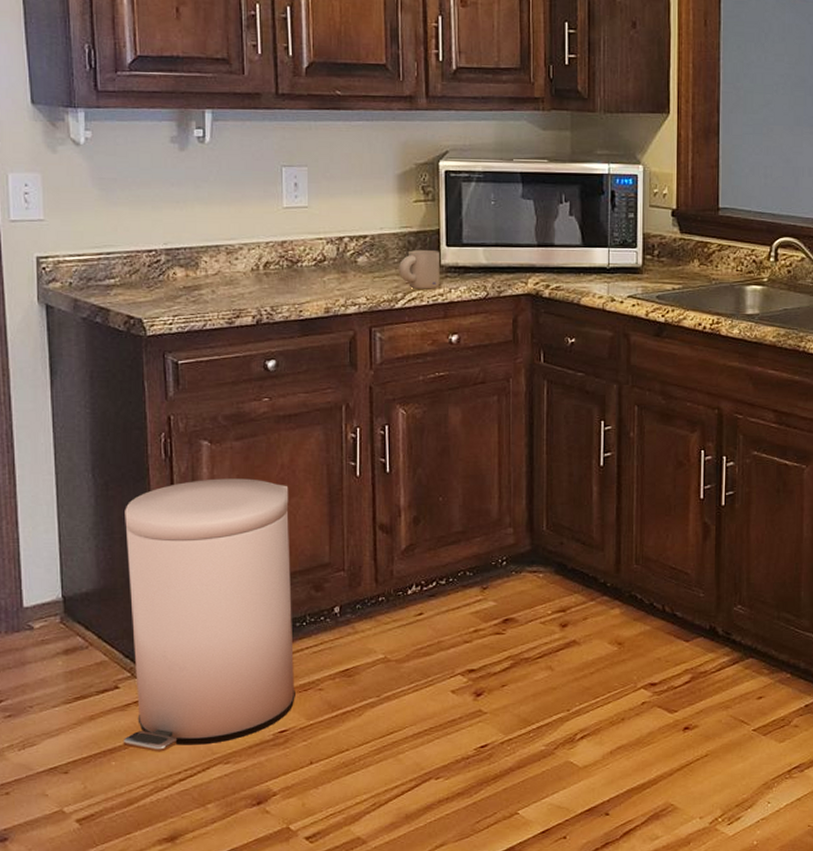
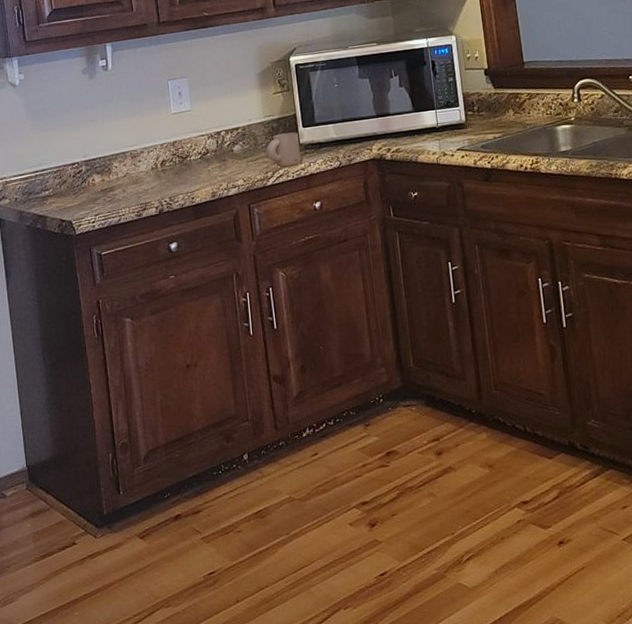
pedal bin: present [123,478,295,752] -> none [70,347,219,601]

